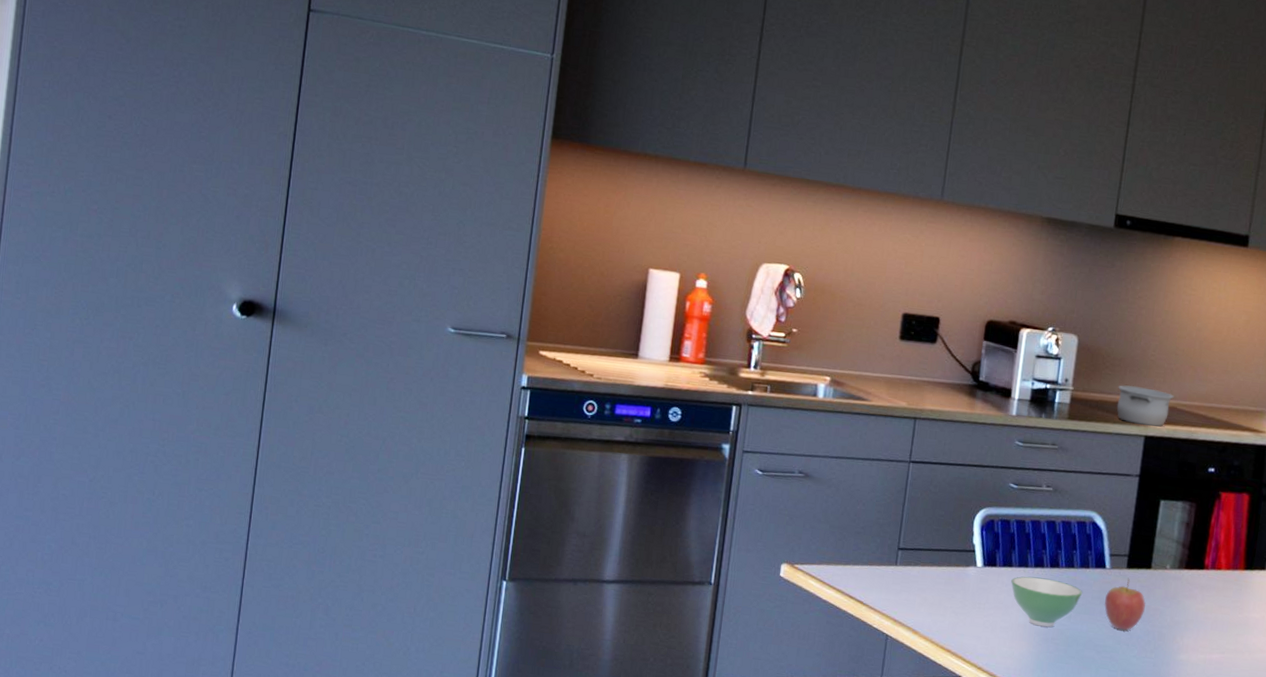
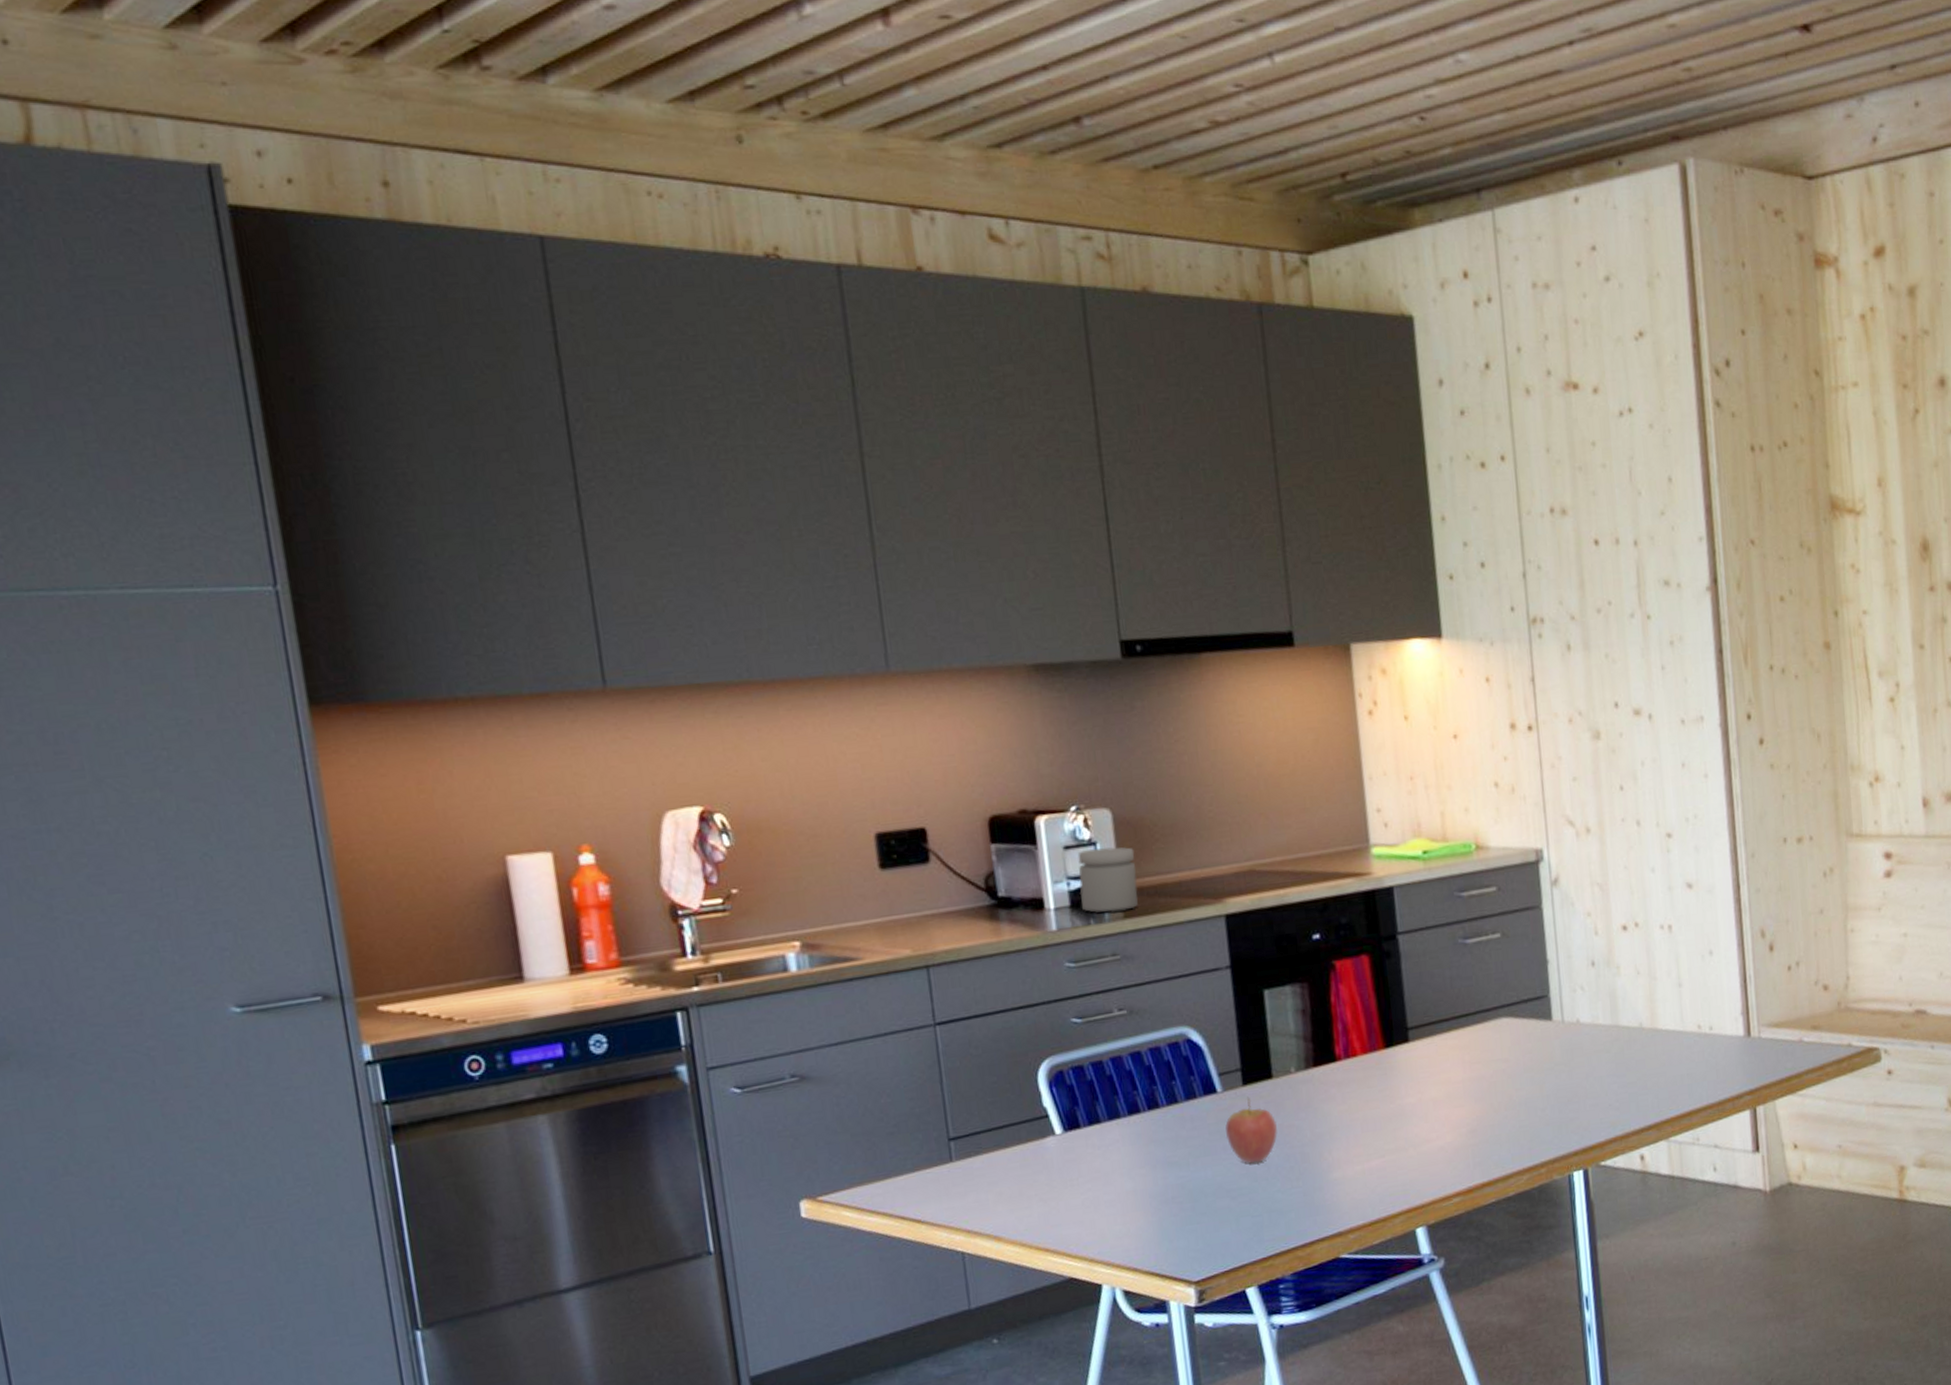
bowl: present [1011,576,1083,628] -> none [1103,1124,1197,1188]
jar: none [1039,361,1088,414] -> present [1077,847,1138,913]
cooking pot: present [1116,385,1174,427] -> none [1177,853,1249,904]

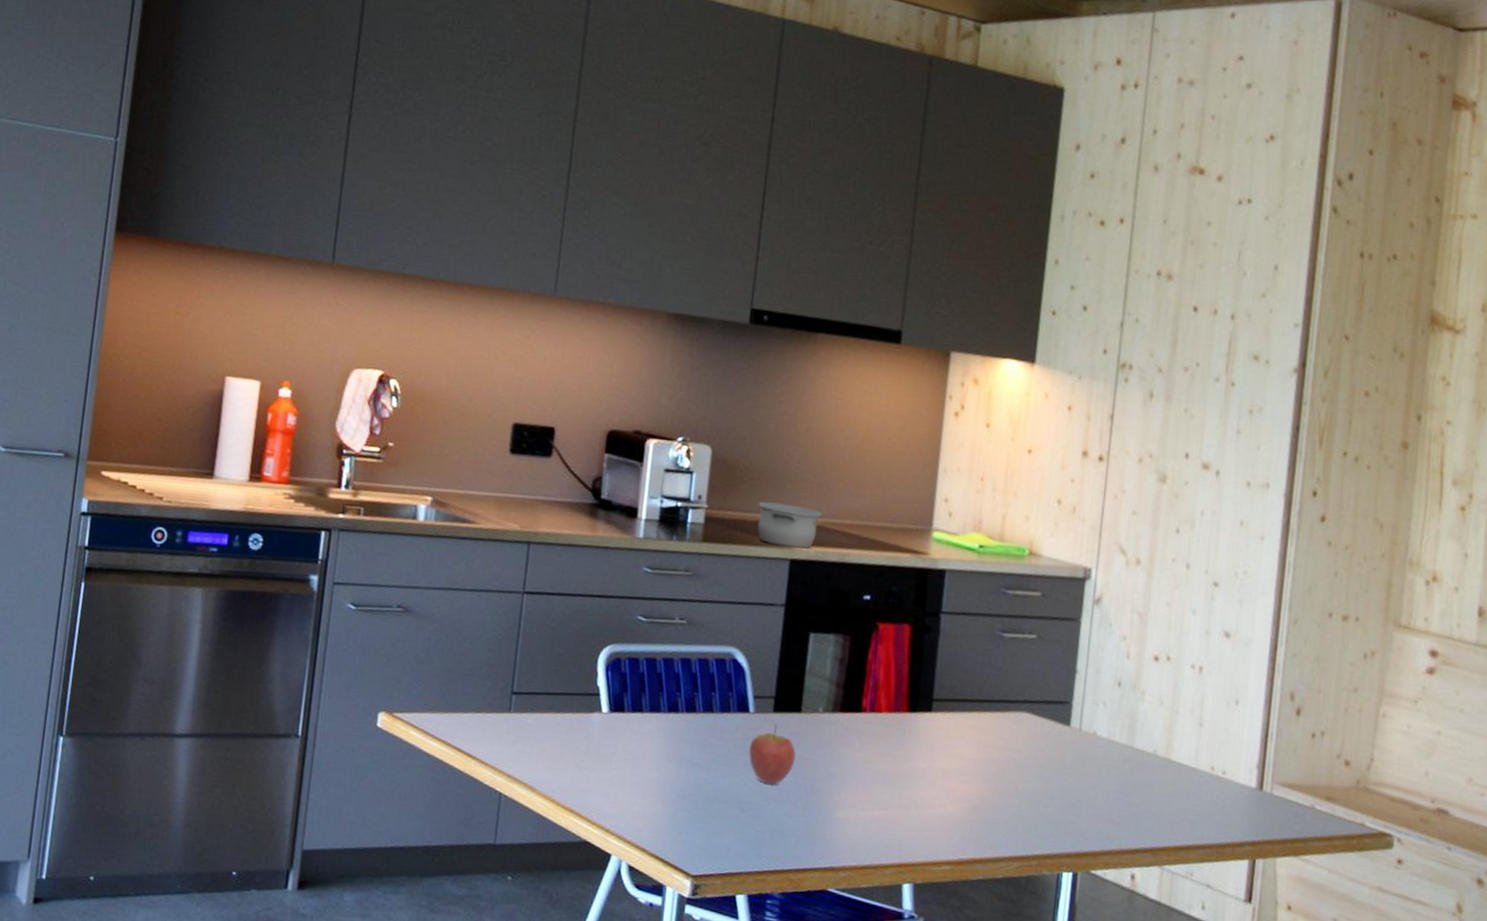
jar: present [1077,847,1138,913] -> none [669,475,724,536]
cooking pot: none [1177,853,1249,904] -> present [757,501,822,549]

